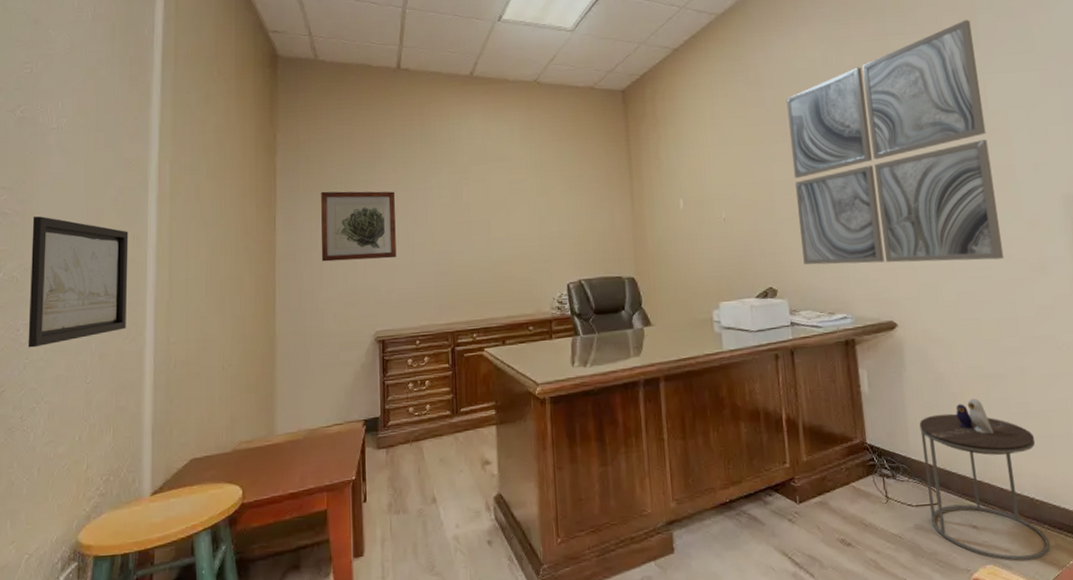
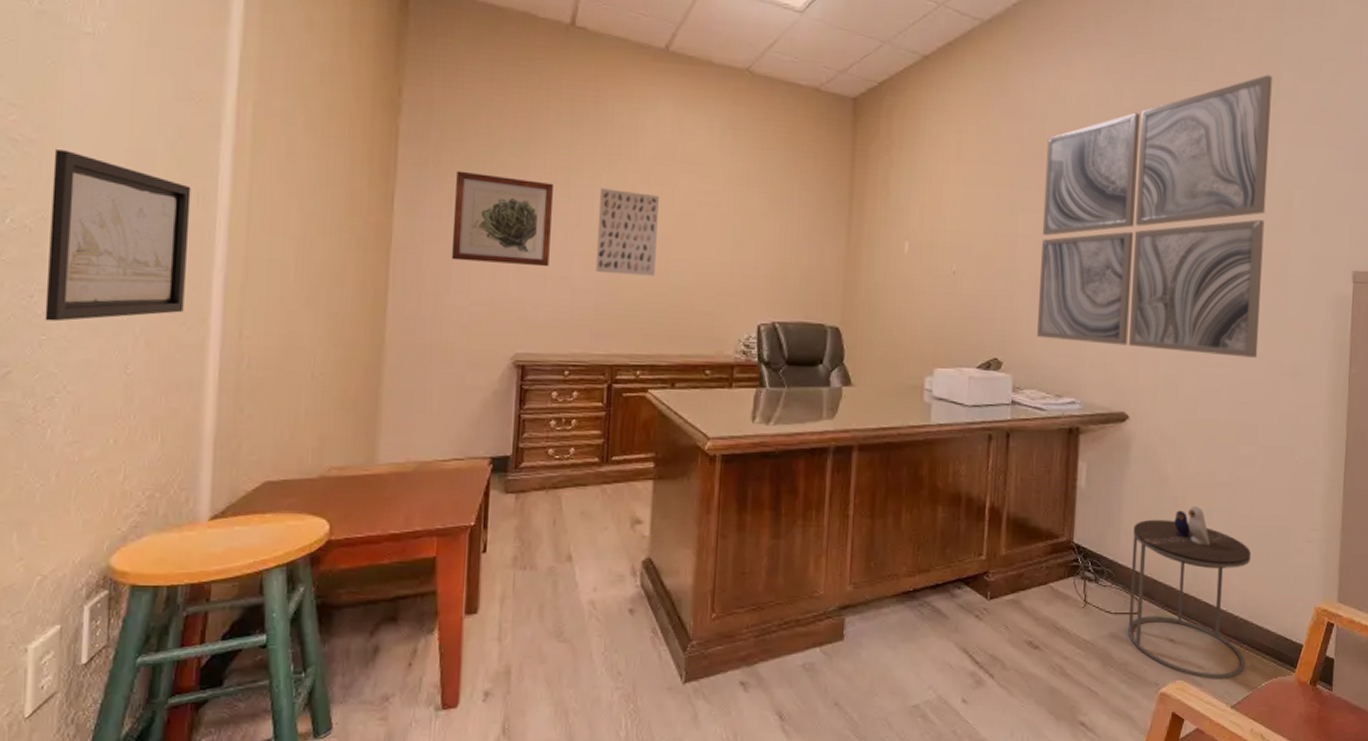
wall art: none [430,189,480,257] -> present [595,188,659,276]

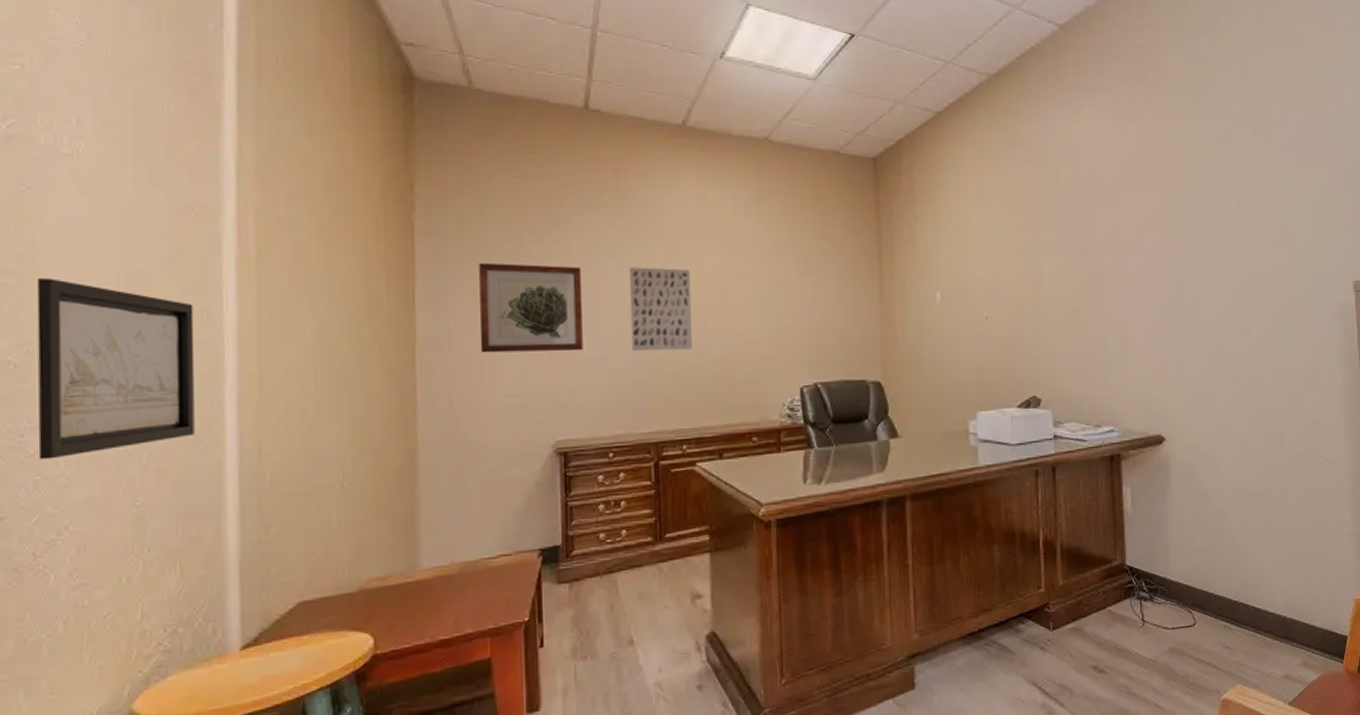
wall art: present [1037,75,1272,358] -> none [1062,106,1277,372]
side table: present [1127,505,1252,679] -> none [1181,516,1297,680]

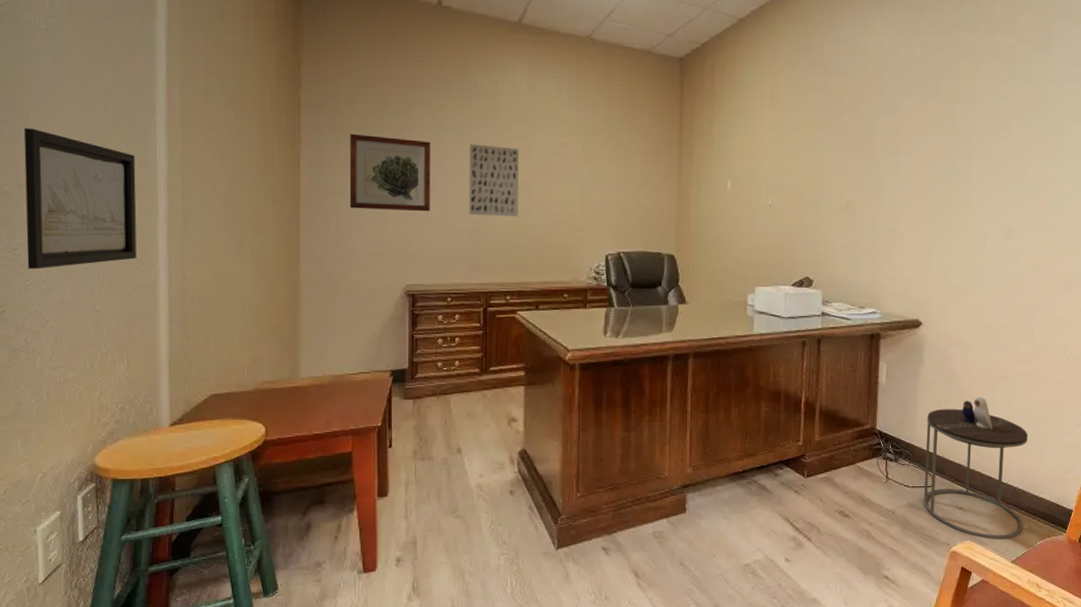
side table: none [1181,516,1297,680] -> present [923,396,1029,540]

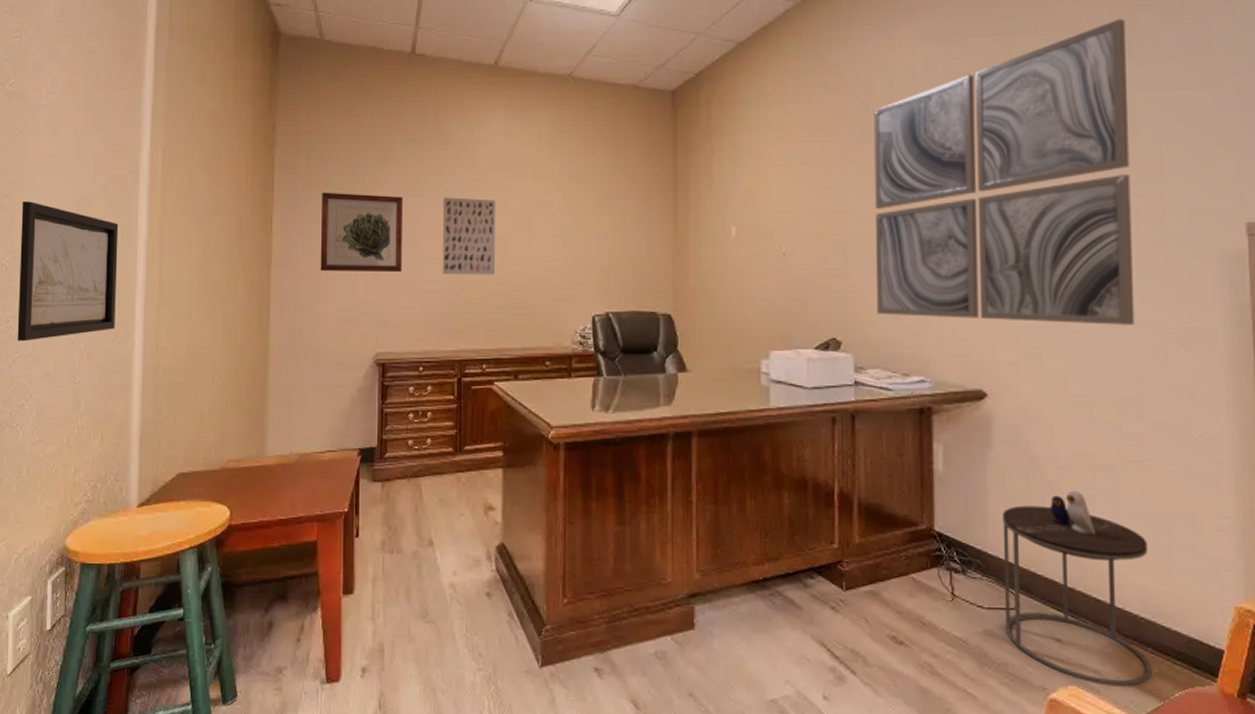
wall art: none [842,23,1046,270] -> present [873,19,1135,325]

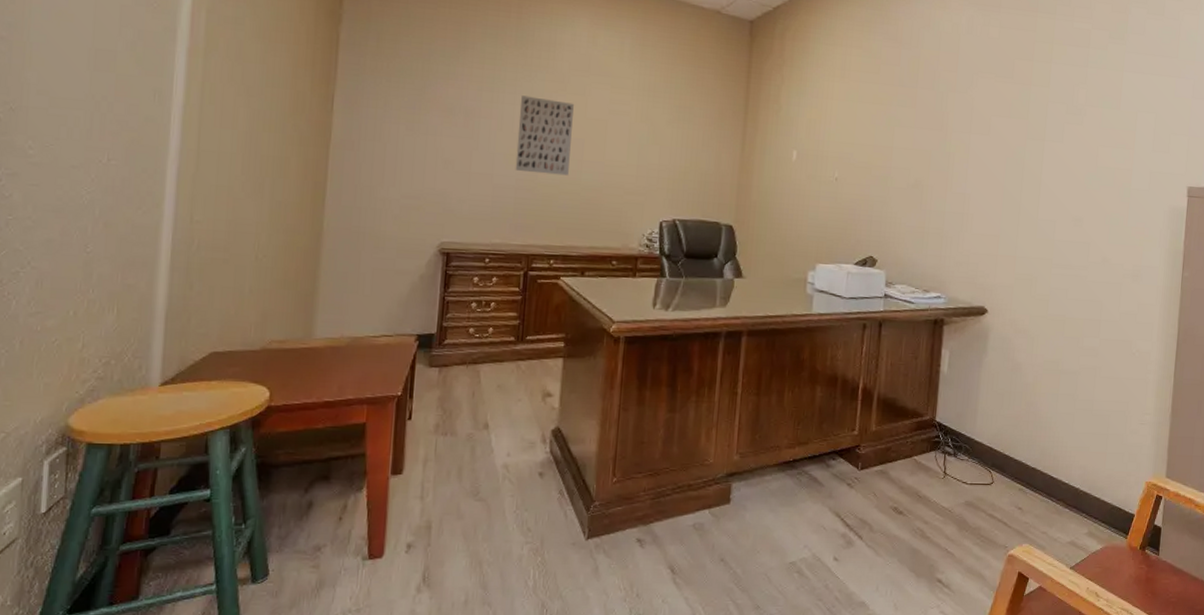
wall art: present [17,201,119,342] -> none [11,47,149,203]
wall art: present [320,192,402,273] -> none [385,76,479,165]
wall art: present [873,19,1135,325] -> none [908,10,1122,261]
side table: present [1002,490,1151,687] -> none [981,390,1092,544]

